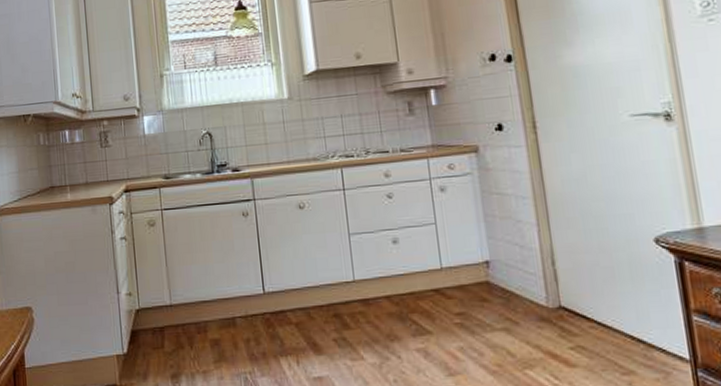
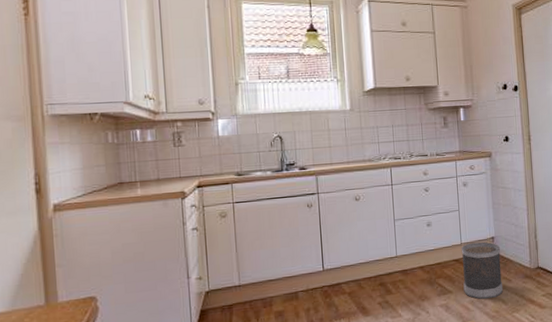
wastebasket: none [441,267,508,346] -> present [461,242,504,299]

